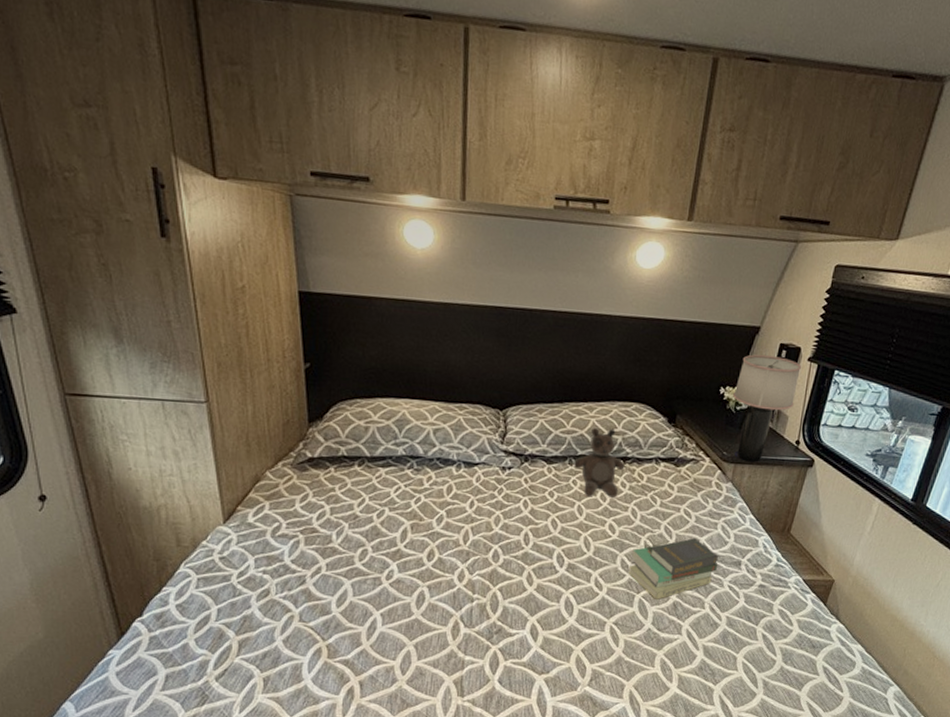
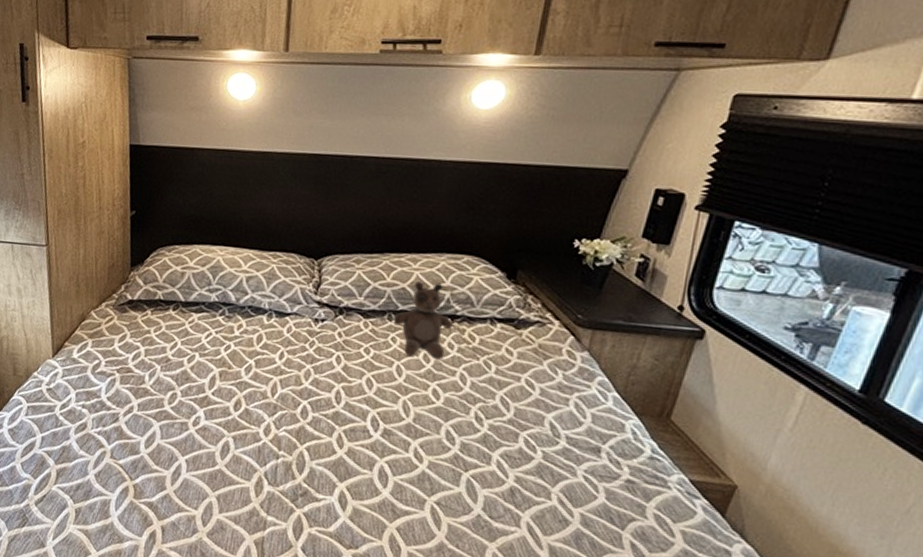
books: present [628,538,718,600] -> none [454,413,570,482]
table lamp: present [733,354,802,462] -> none [591,202,687,329]

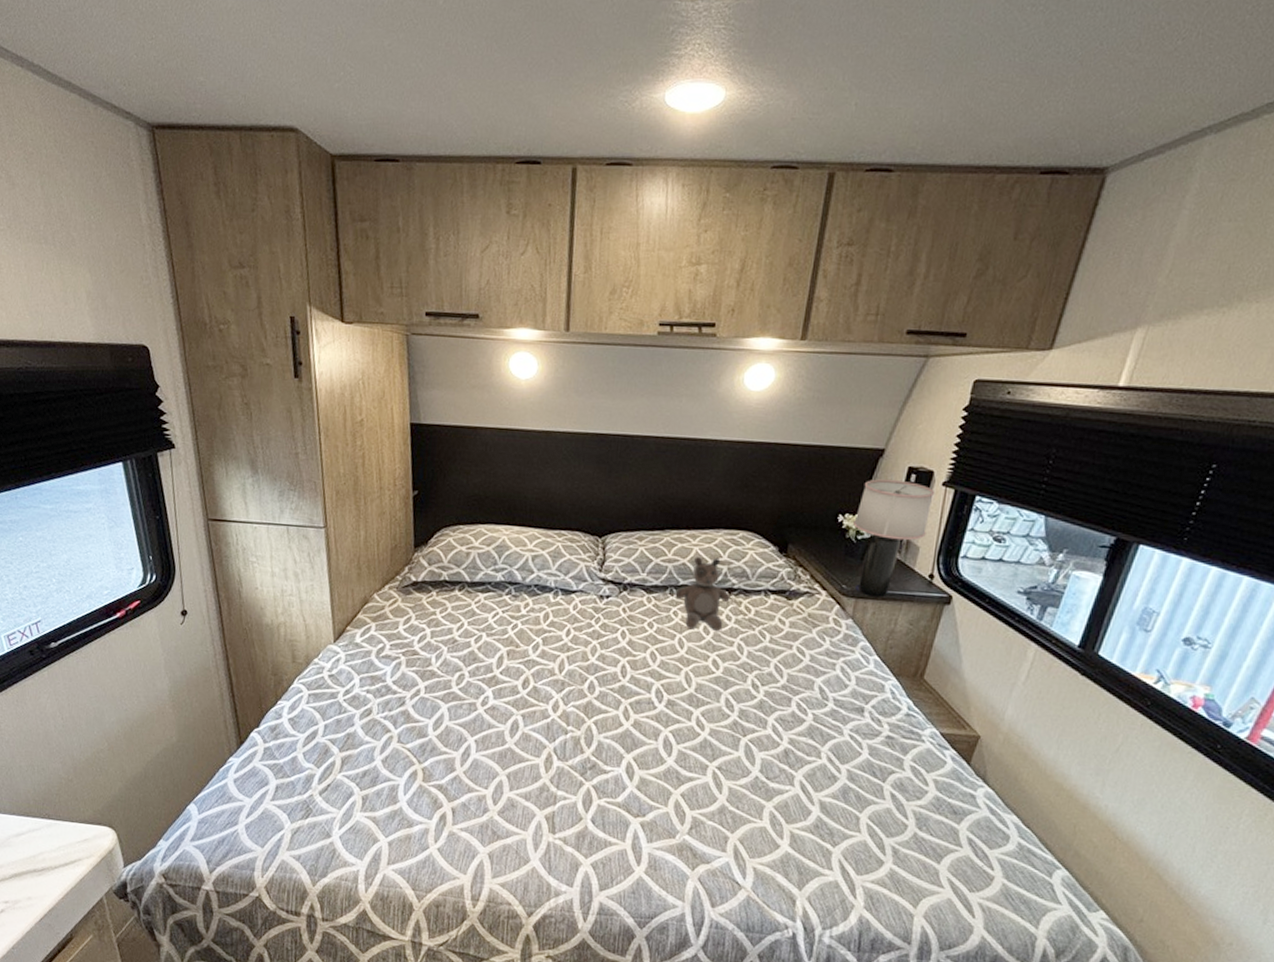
table lamp: none [591,202,687,329] -> present [853,479,935,598]

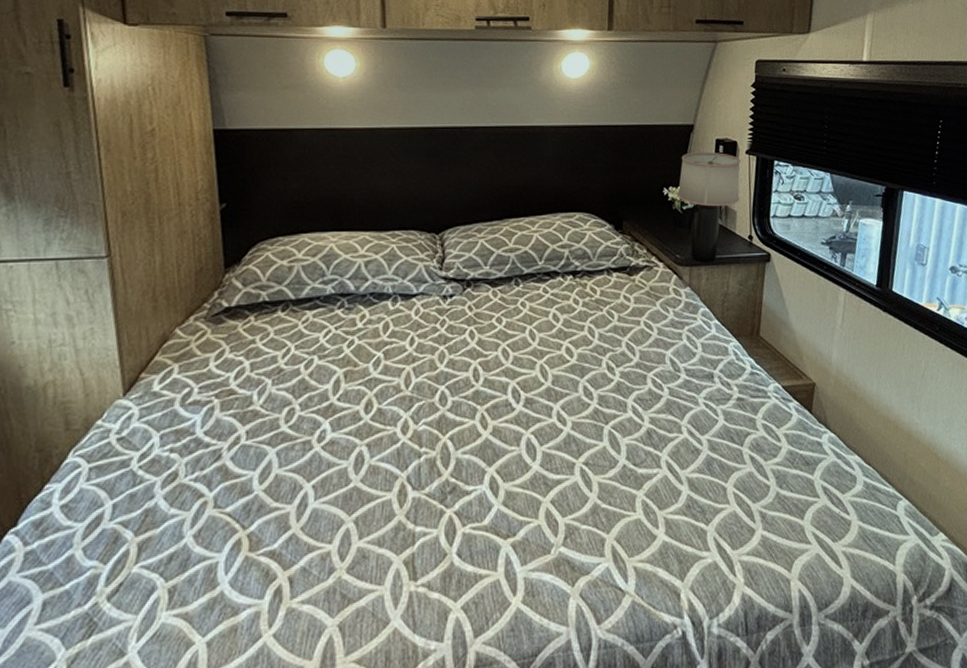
stuffed animal: present [675,557,731,631] -> none [520,242,575,319]

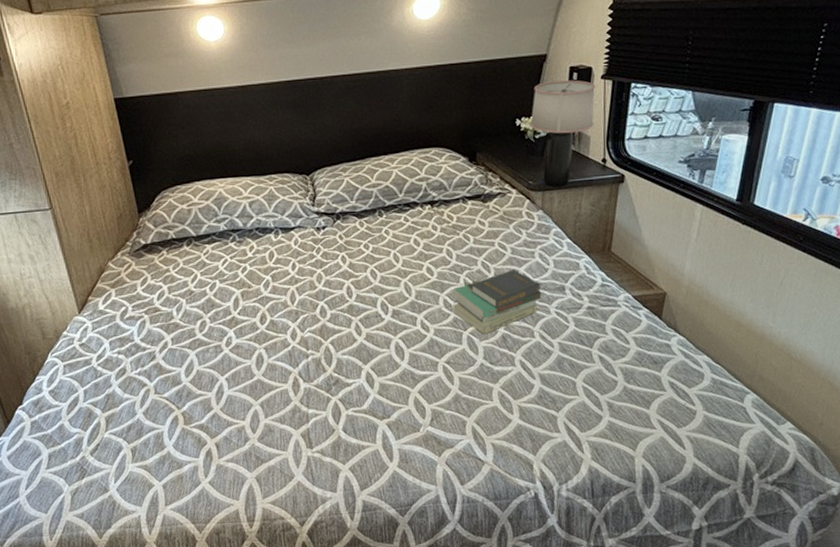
books: none [592,353,690,429] -> present [452,269,542,334]

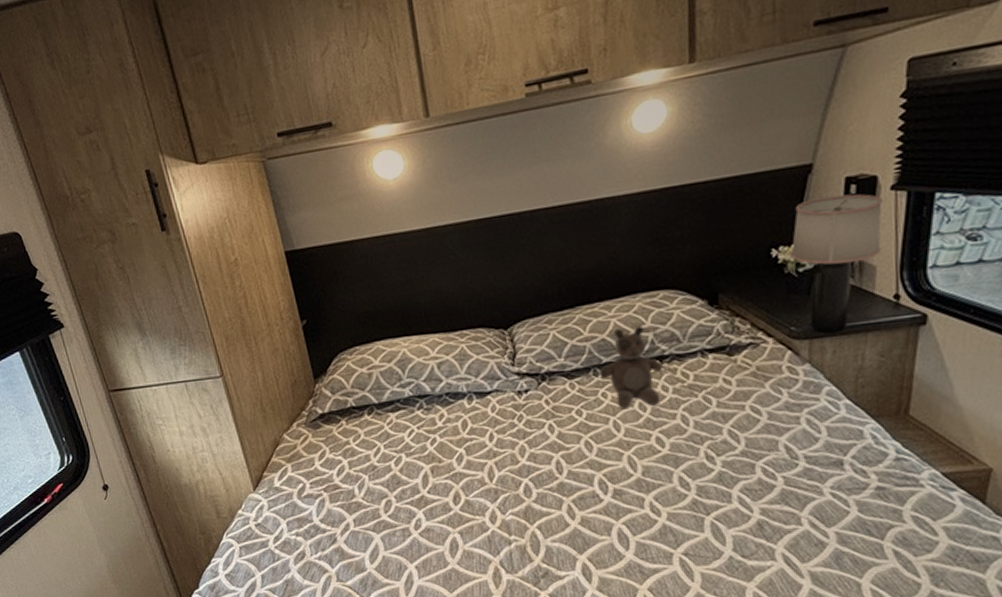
stuffed animal: none [383,175,433,244] -> present [599,325,663,410]
books: present [452,269,542,334] -> none [689,439,811,520]

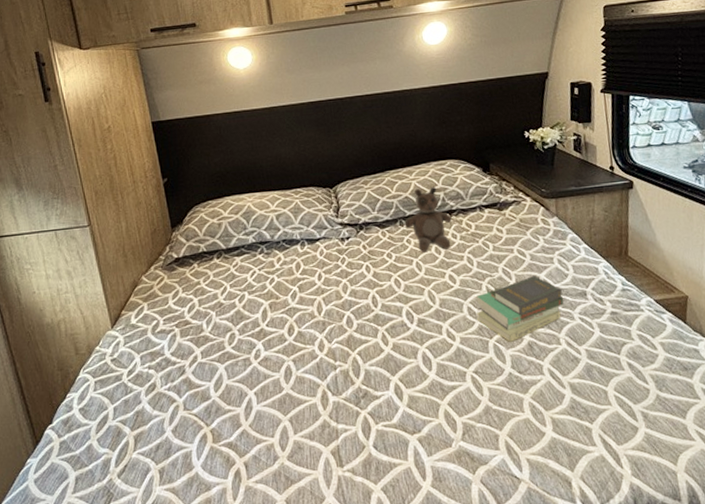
books: none [689,439,811,520] -> present [476,276,564,342]
table lamp: present [791,193,884,334] -> none [538,94,599,195]

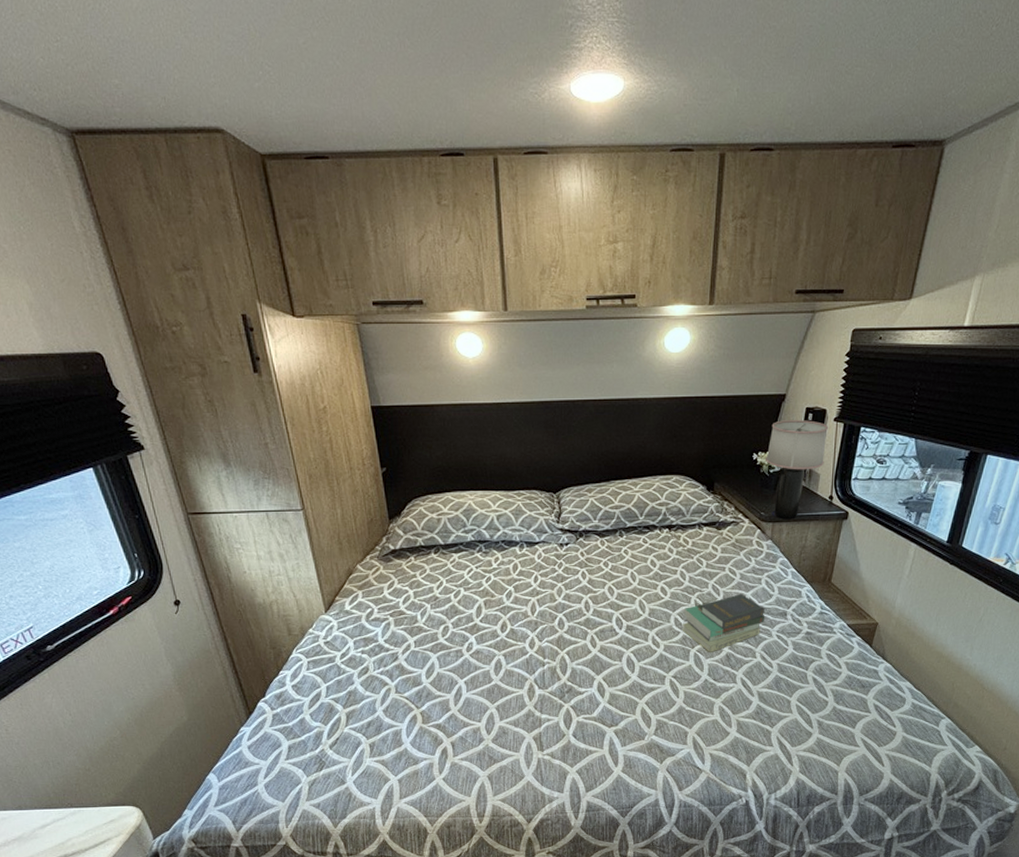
stuffed animal: present [404,186,452,253] -> none [624,500,671,564]
table lamp: none [538,94,599,195] -> present [766,420,829,520]

